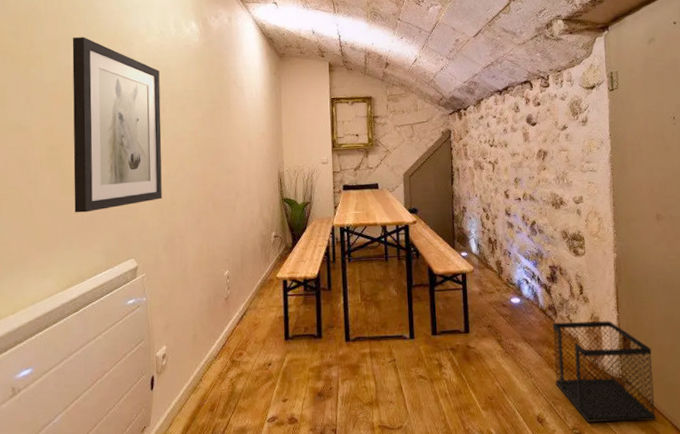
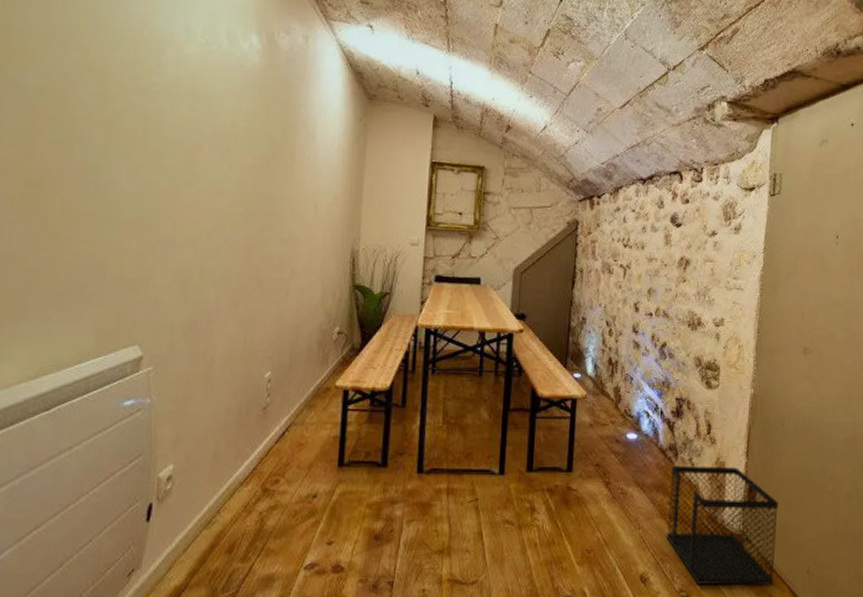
wall art: present [72,37,162,213] -> none [55,30,199,277]

